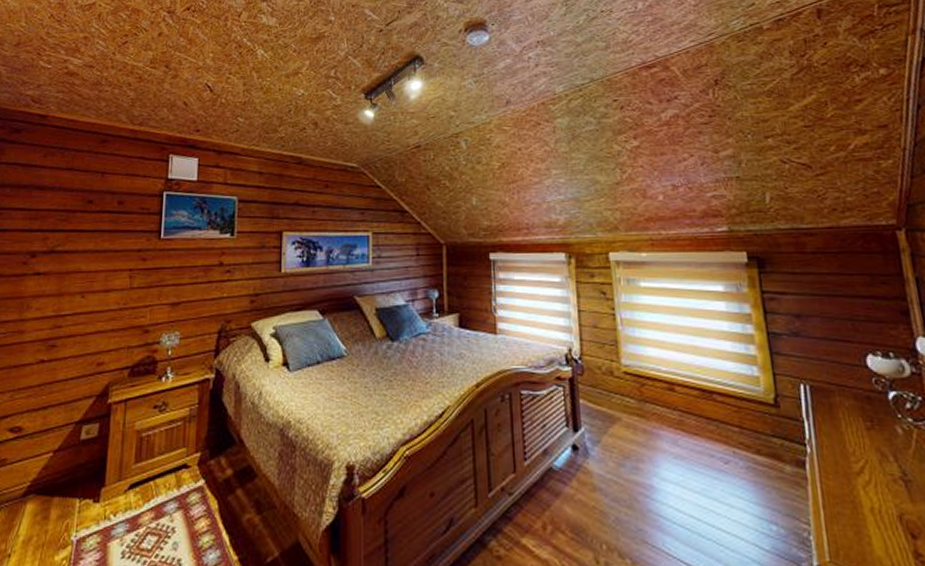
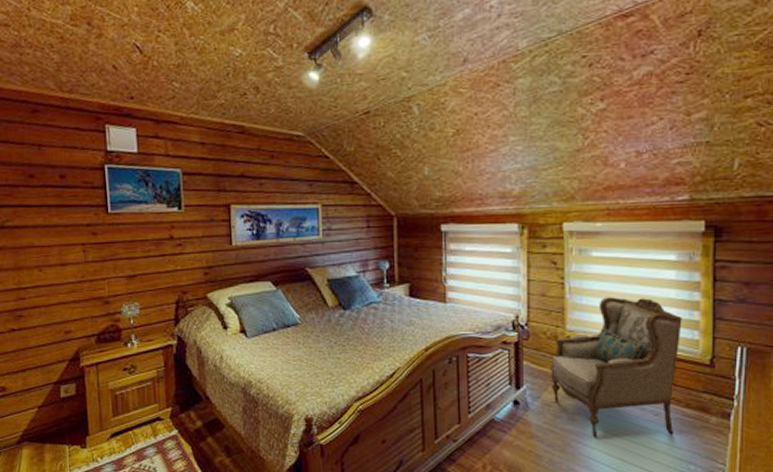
armchair: none [608,329,749,490] -> present [551,297,682,437]

